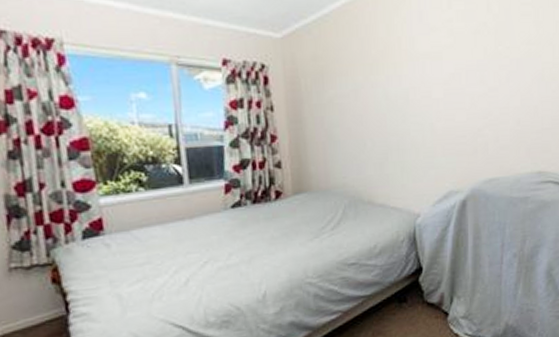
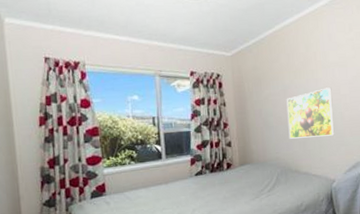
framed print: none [358,88,423,159] -> present [286,87,335,139]

